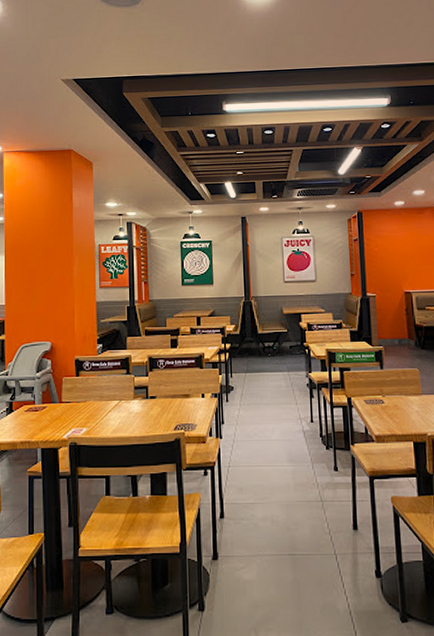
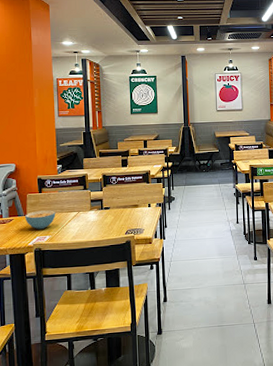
cereal bowl: none [59,397,94,420] -> present [24,210,56,230]

